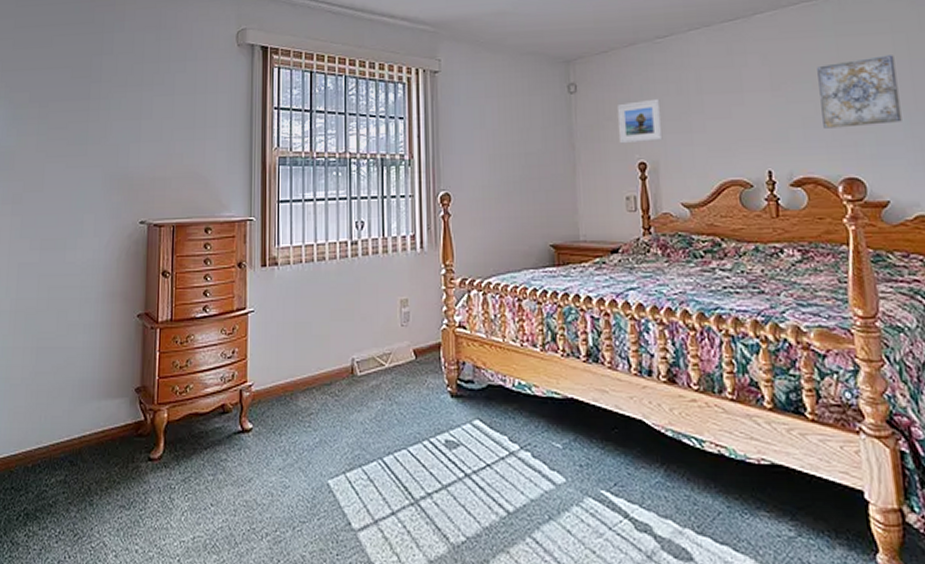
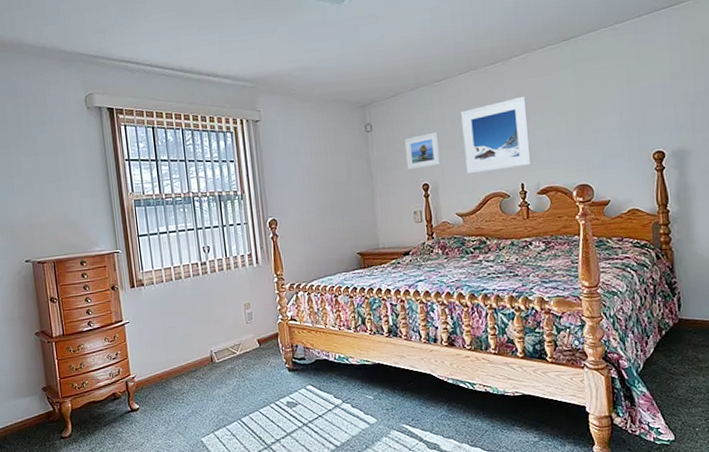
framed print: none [690,61,782,154] -> present [461,96,531,175]
wall art: present [817,55,902,129] -> none [559,85,622,148]

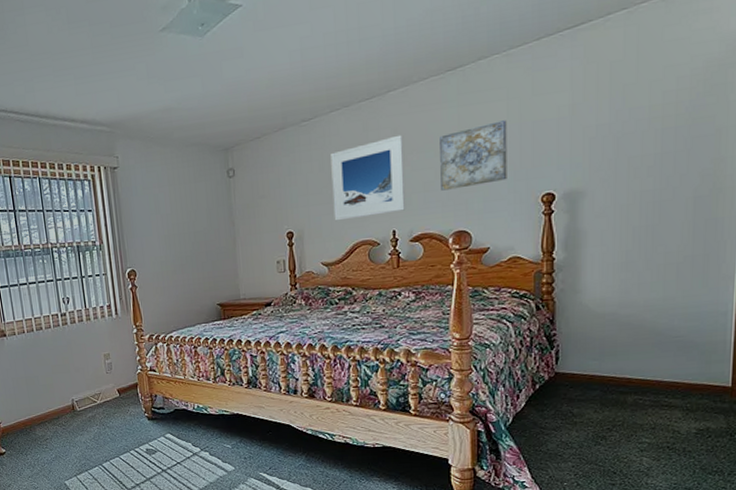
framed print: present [405,132,441,171] -> none [270,176,307,218]
wall art: none [559,85,622,148] -> present [440,120,507,191]

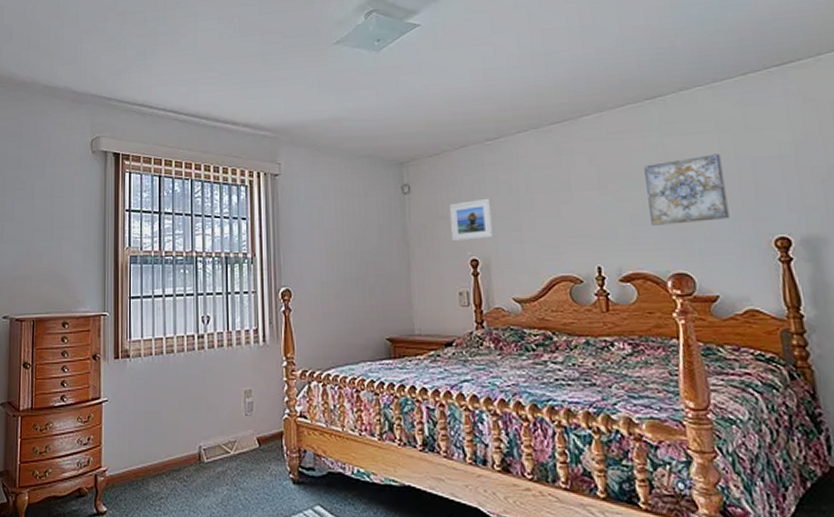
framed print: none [270,176,307,218] -> present [450,198,494,242]
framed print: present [331,134,405,222] -> none [519,161,611,251]

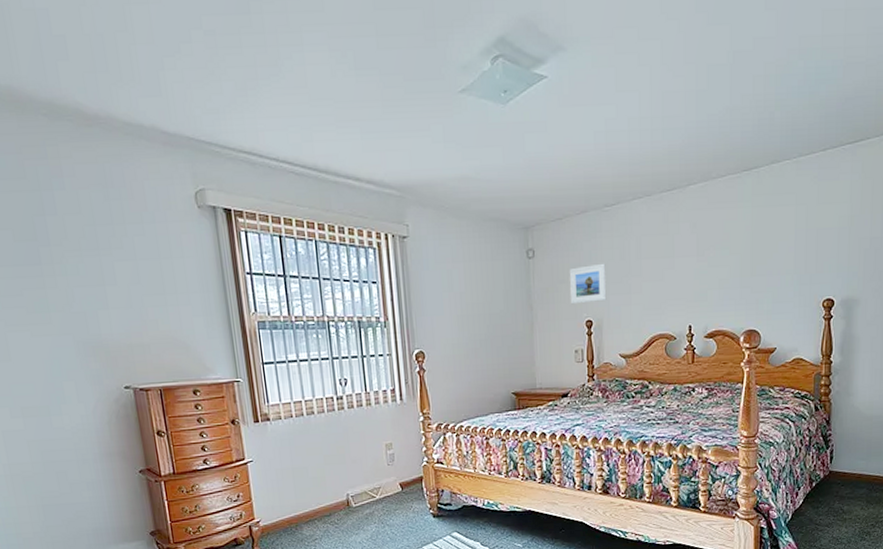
wall art: present [644,154,730,226] -> none [735,225,795,289]

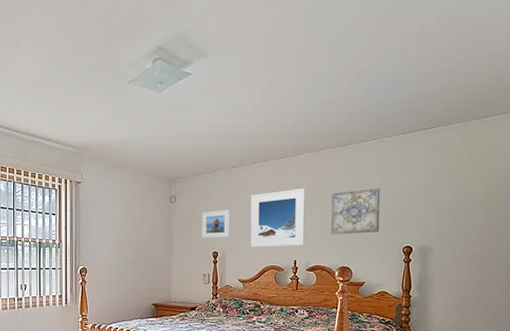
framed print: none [632,229,701,313] -> present [250,188,305,248]
wall art: none [735,225,795,289] -> present [331,188,380,234]

